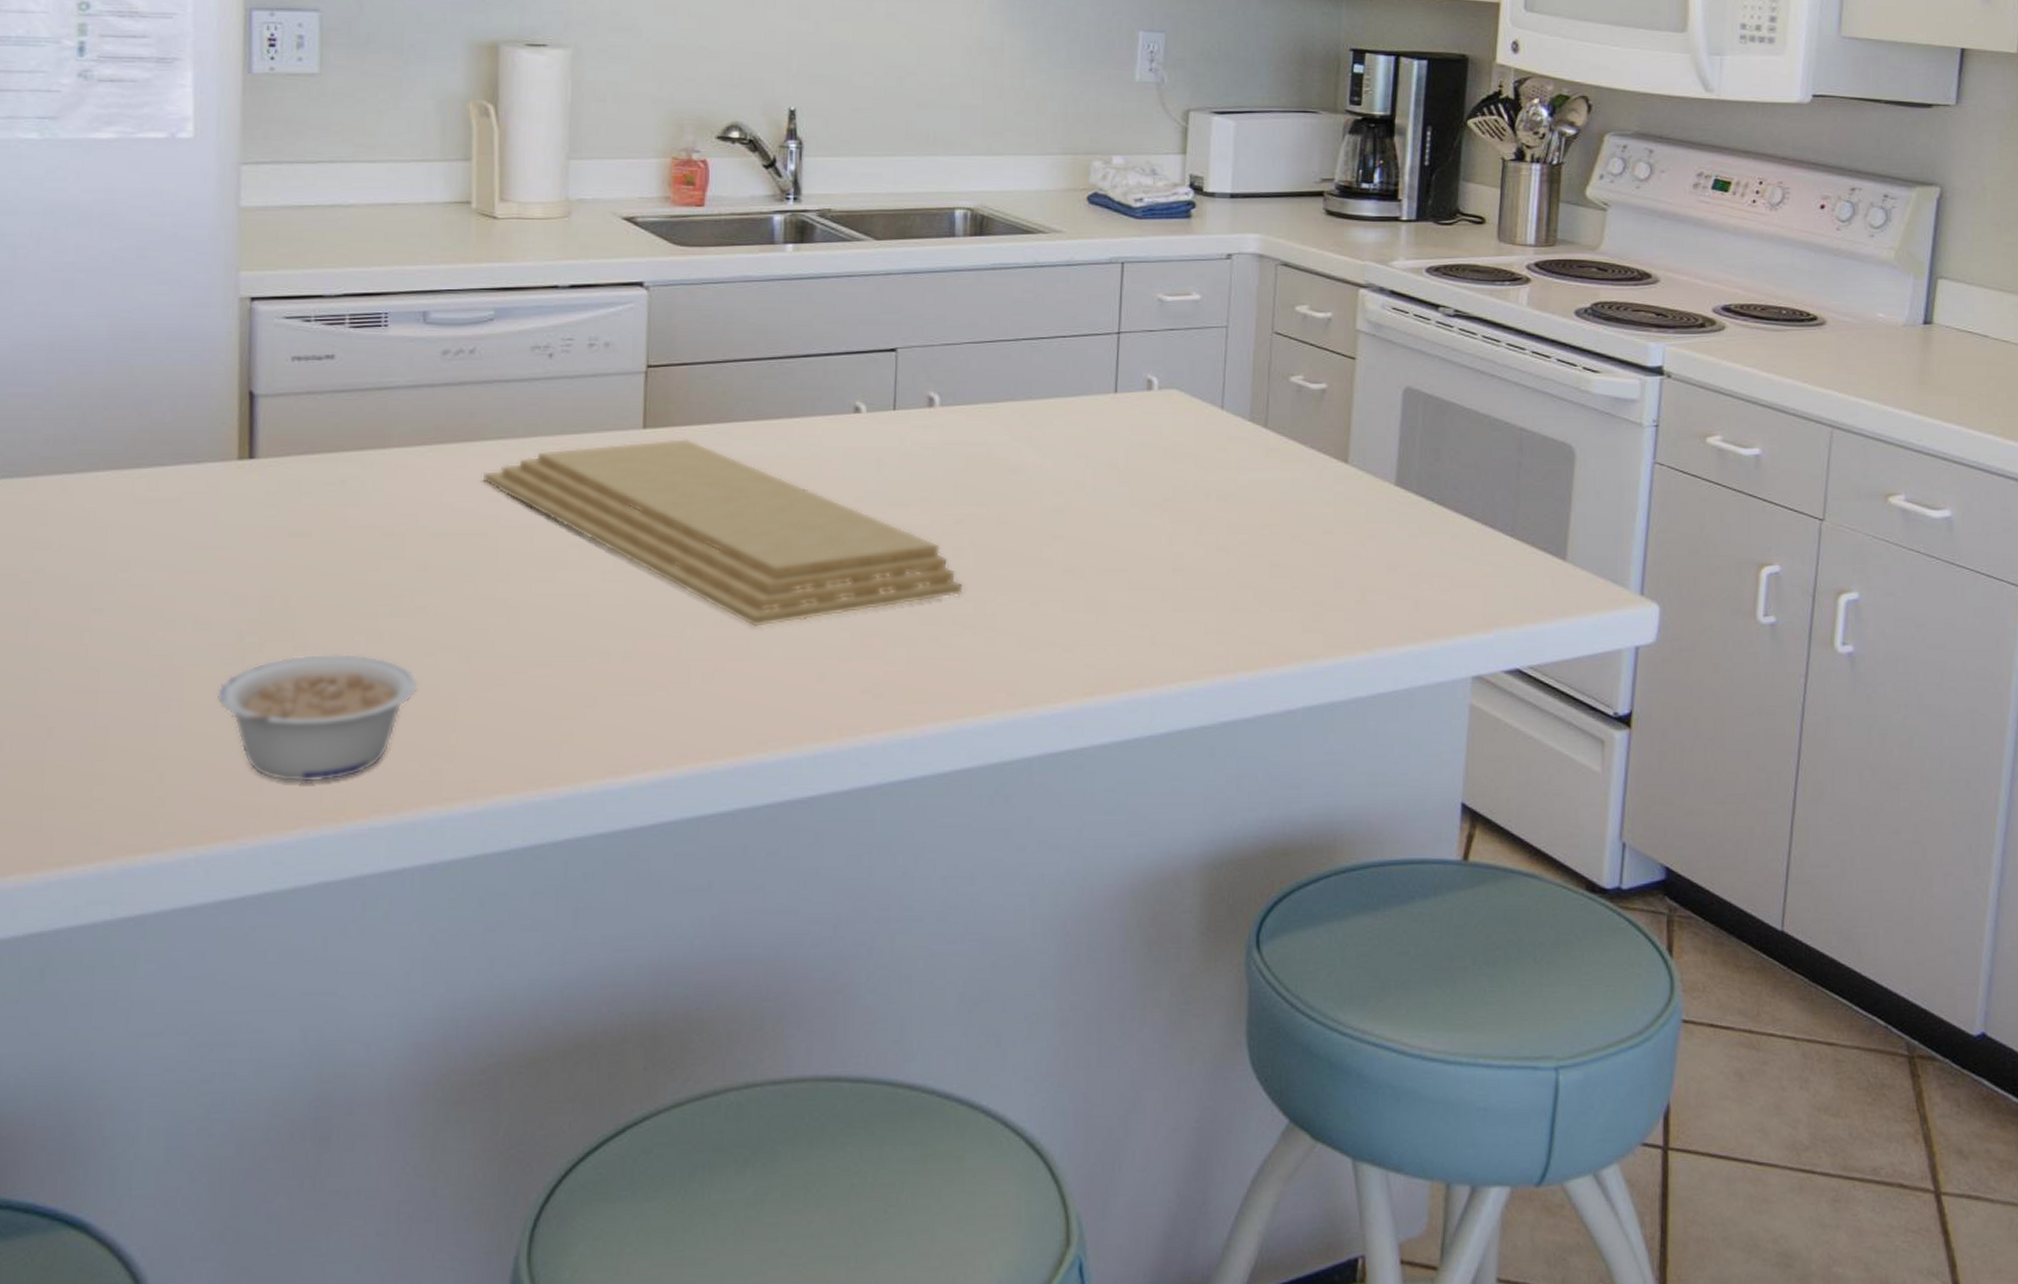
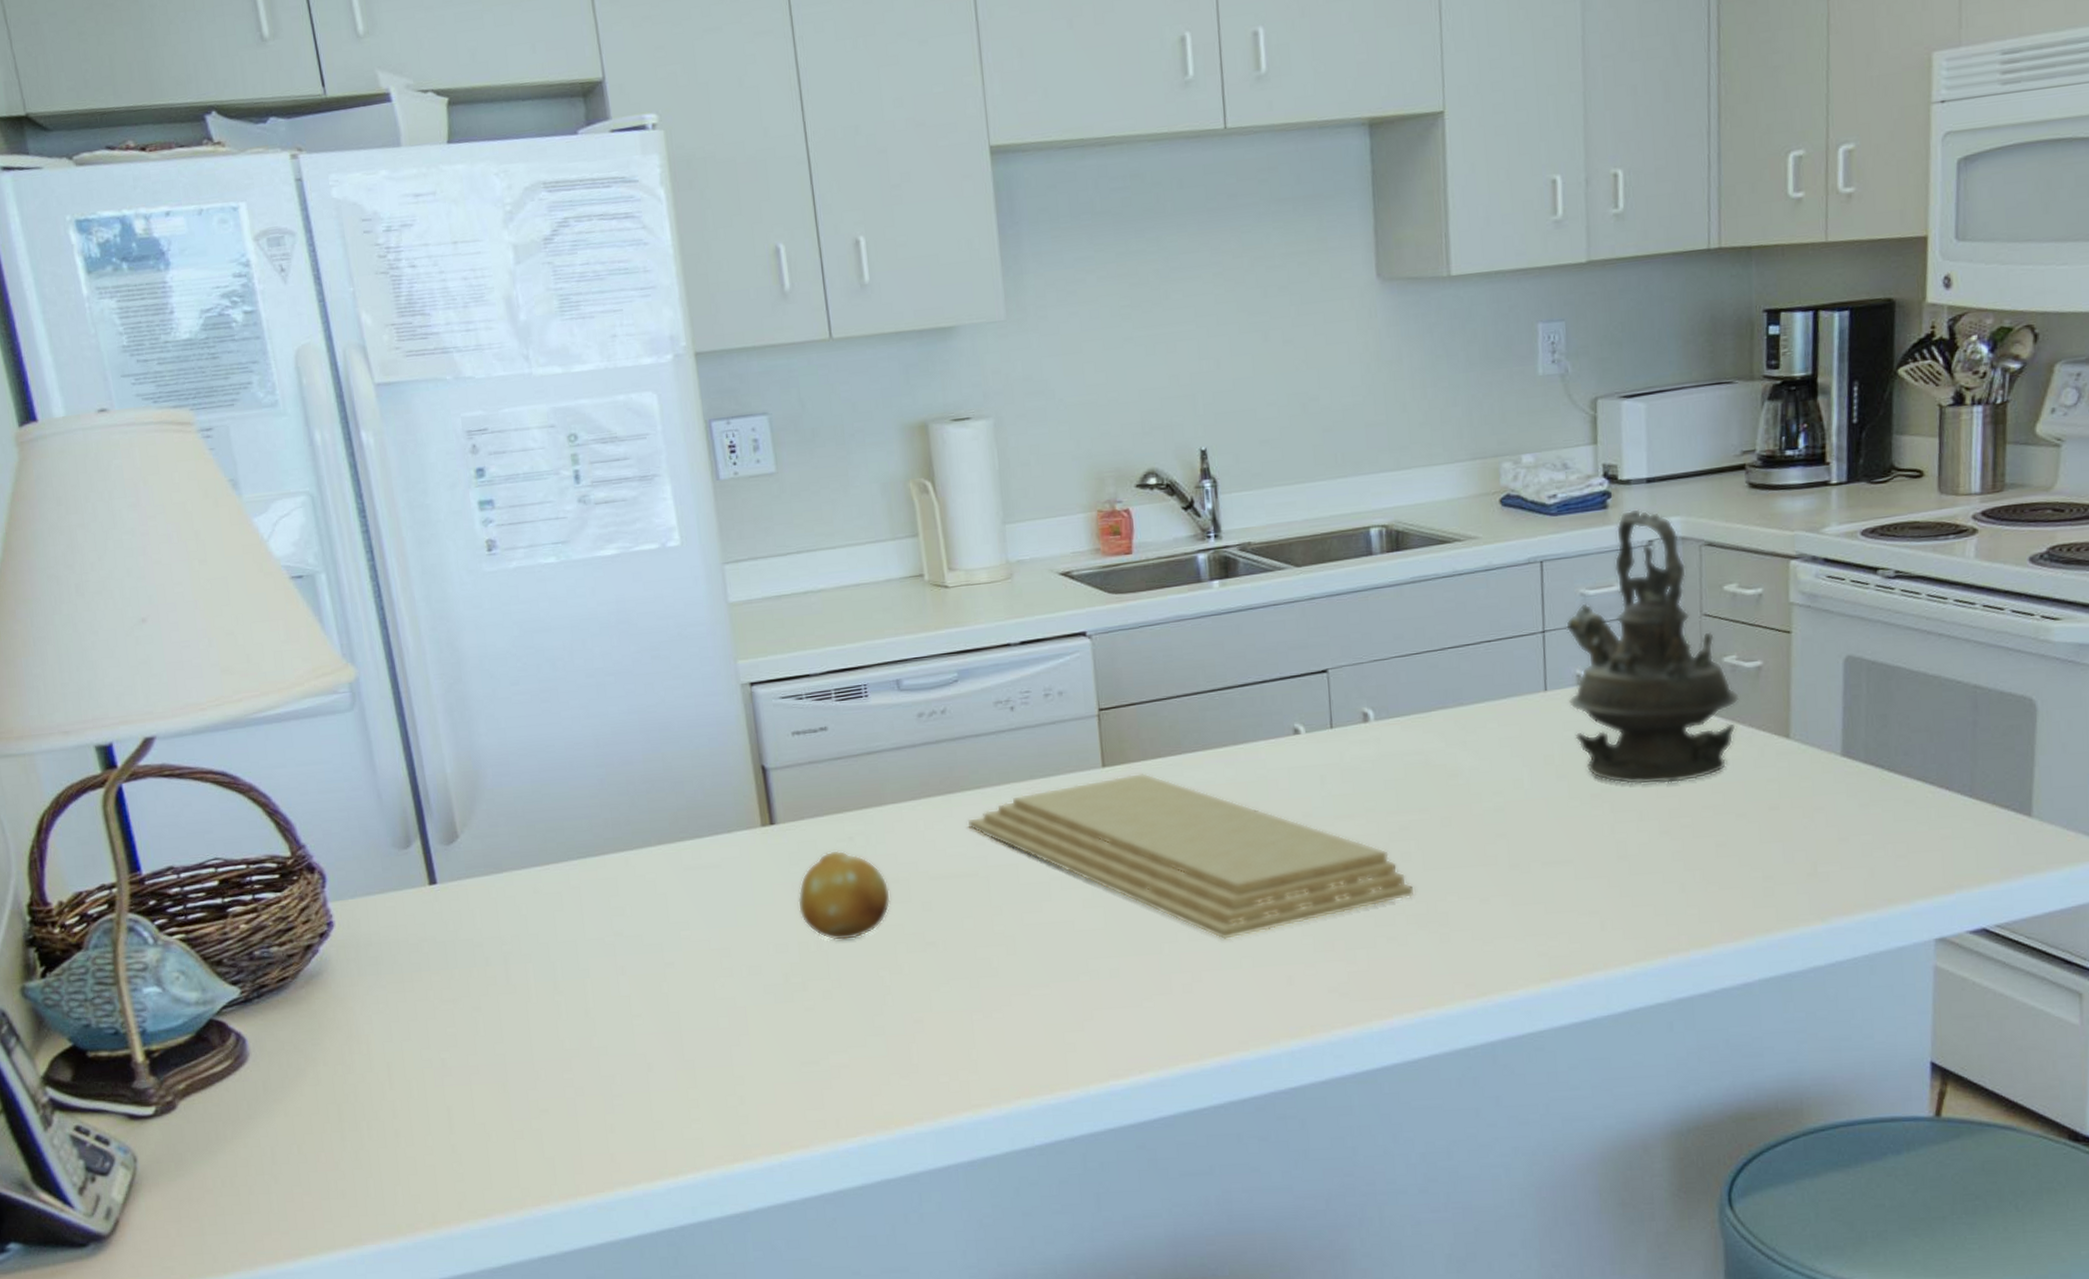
legume: present [216,653,418,783] -> none [775,986,939,1099]
fruit: none [268,494,380,598] -> present [798,850,891,941]
teapot: none [1138,222,1303,498] -> present [1566,509,1740,785]

